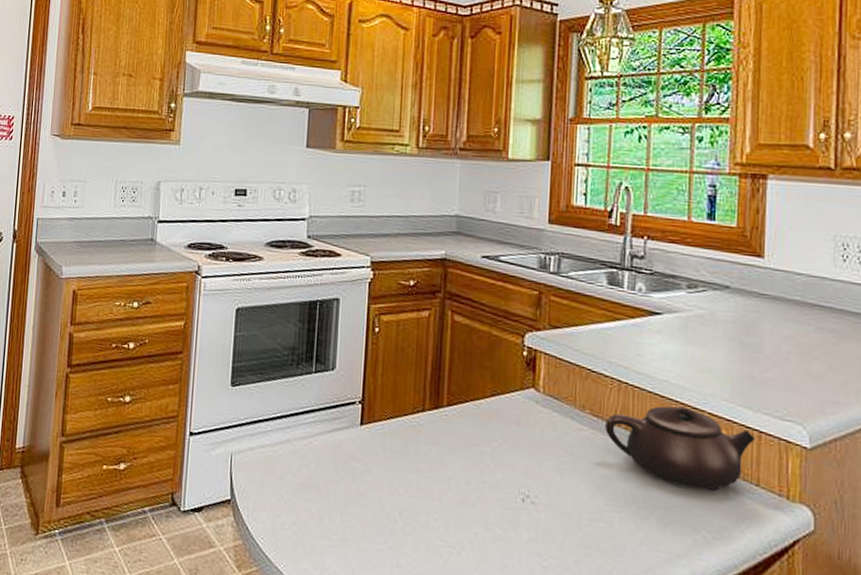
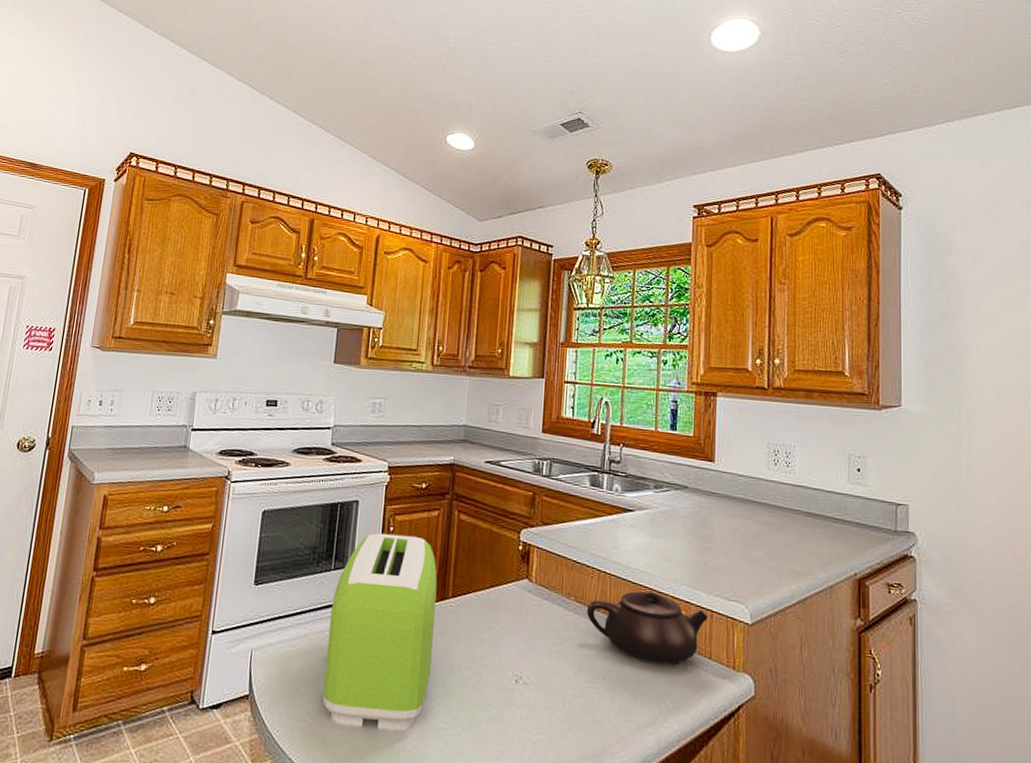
toaster: none [308,333,430,547] -> present [322,532,438,732]

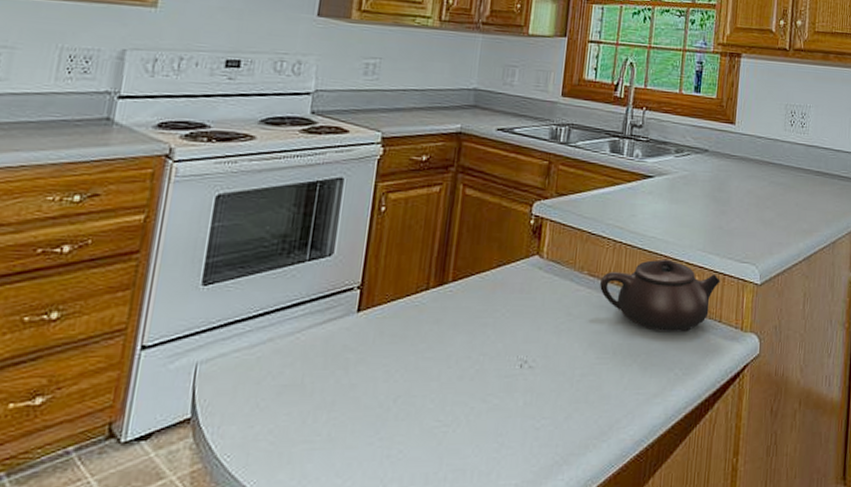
toaster: present [322,532,438,732] -> none [289,214,436,439]

